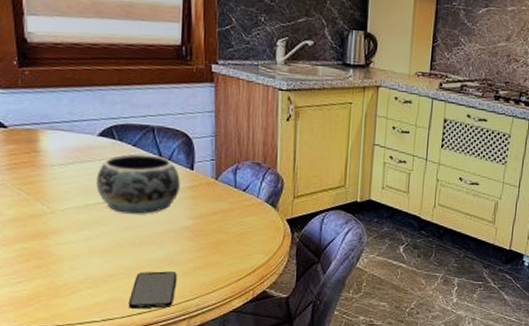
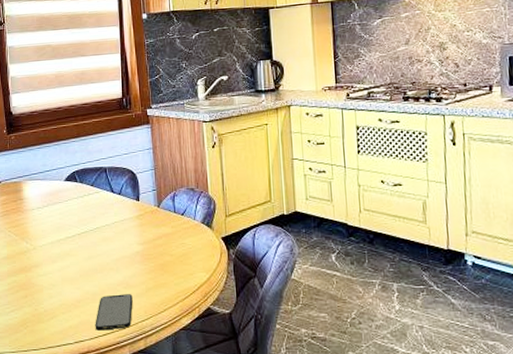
decorative bowl: present [96,154,180,214] -> none [65,191,130,244]

